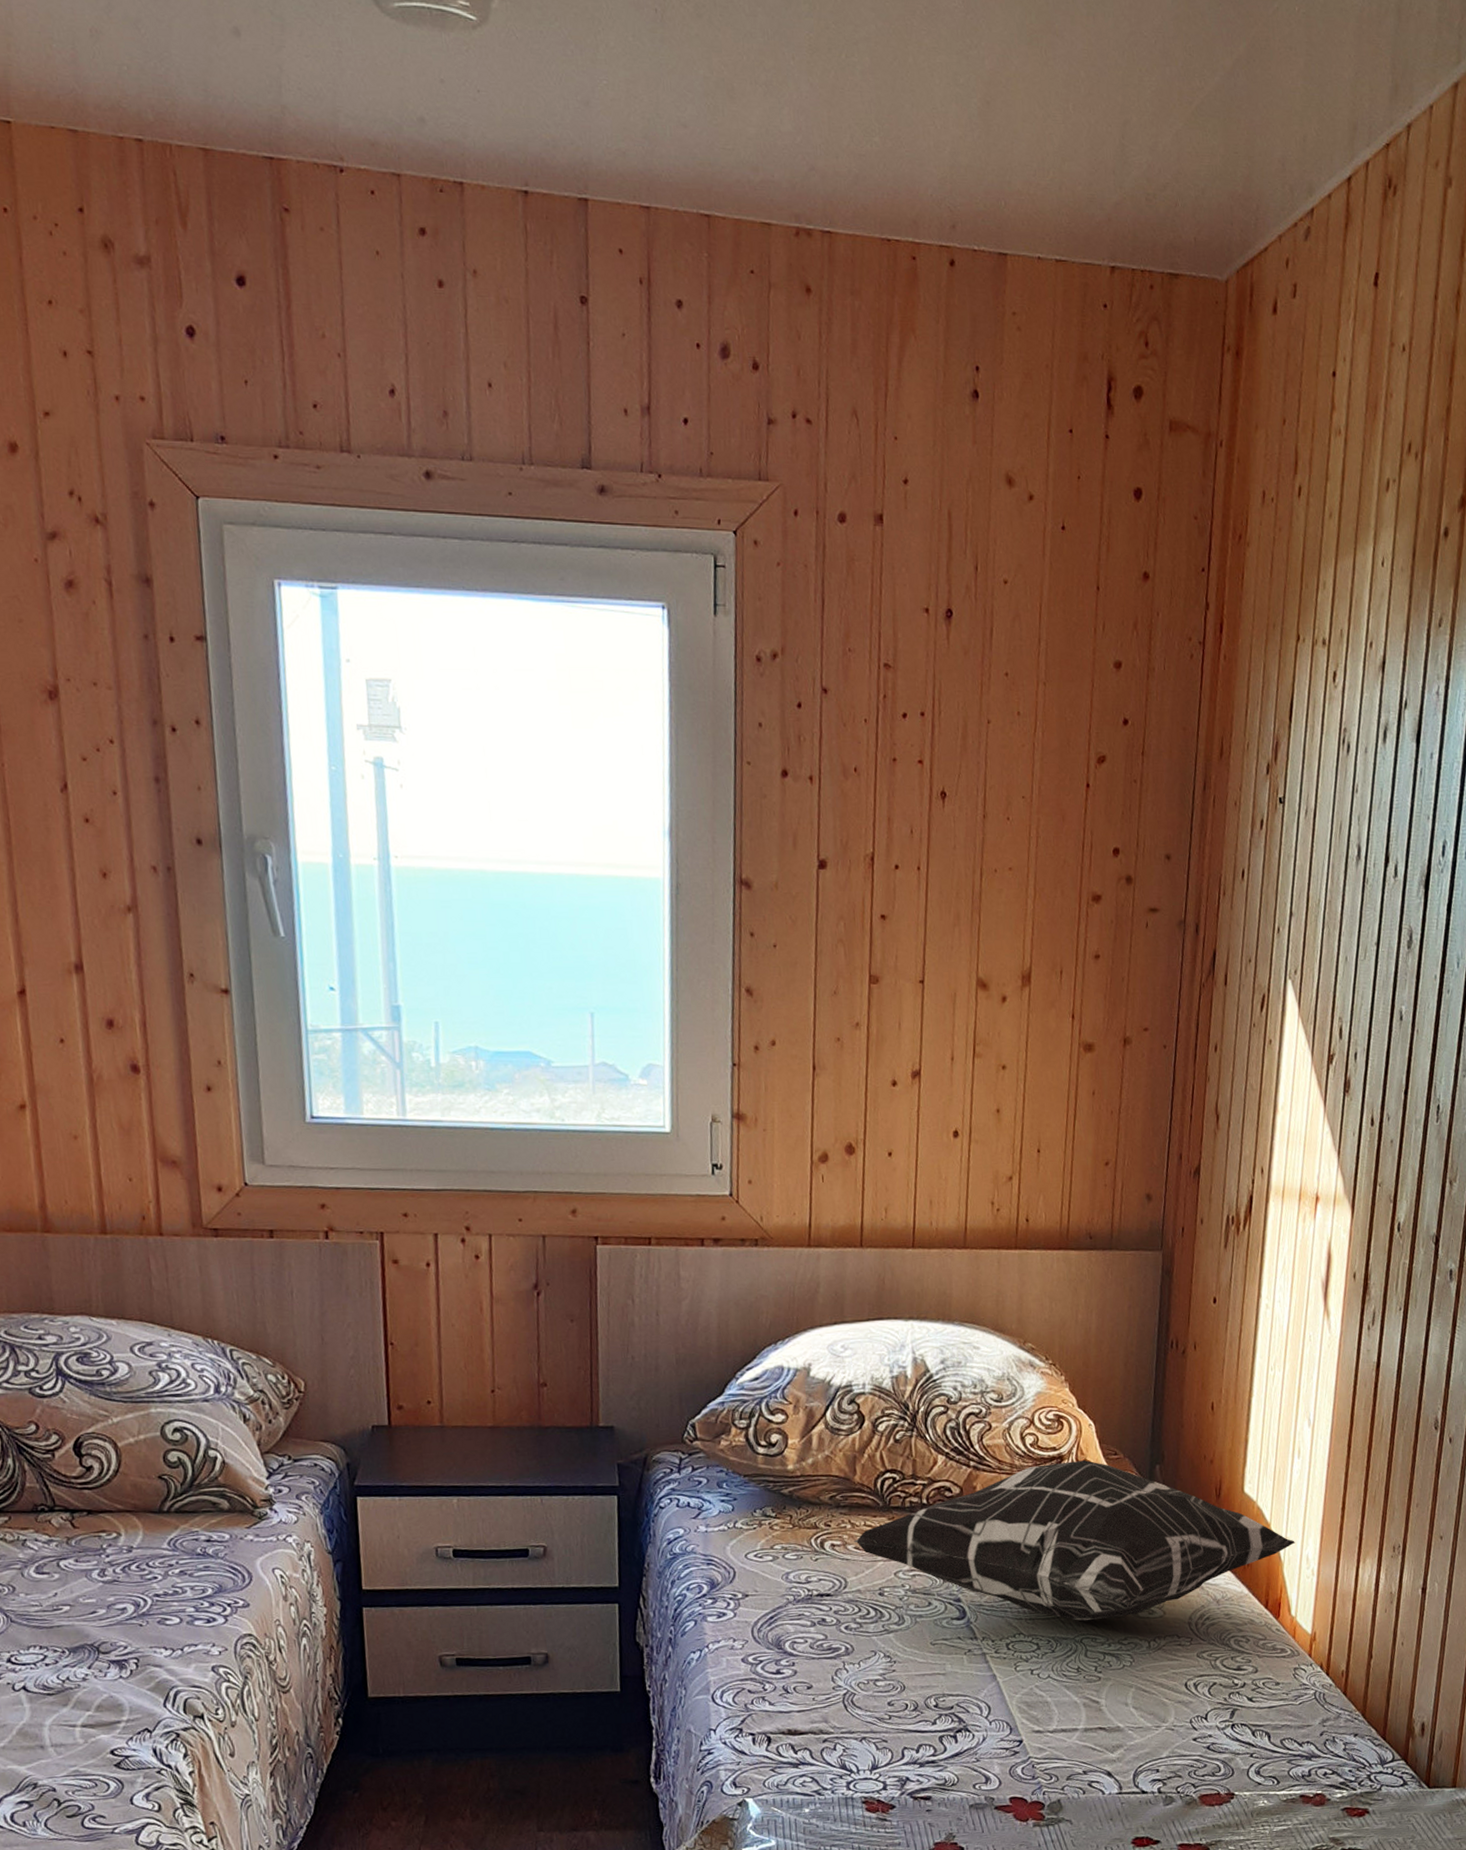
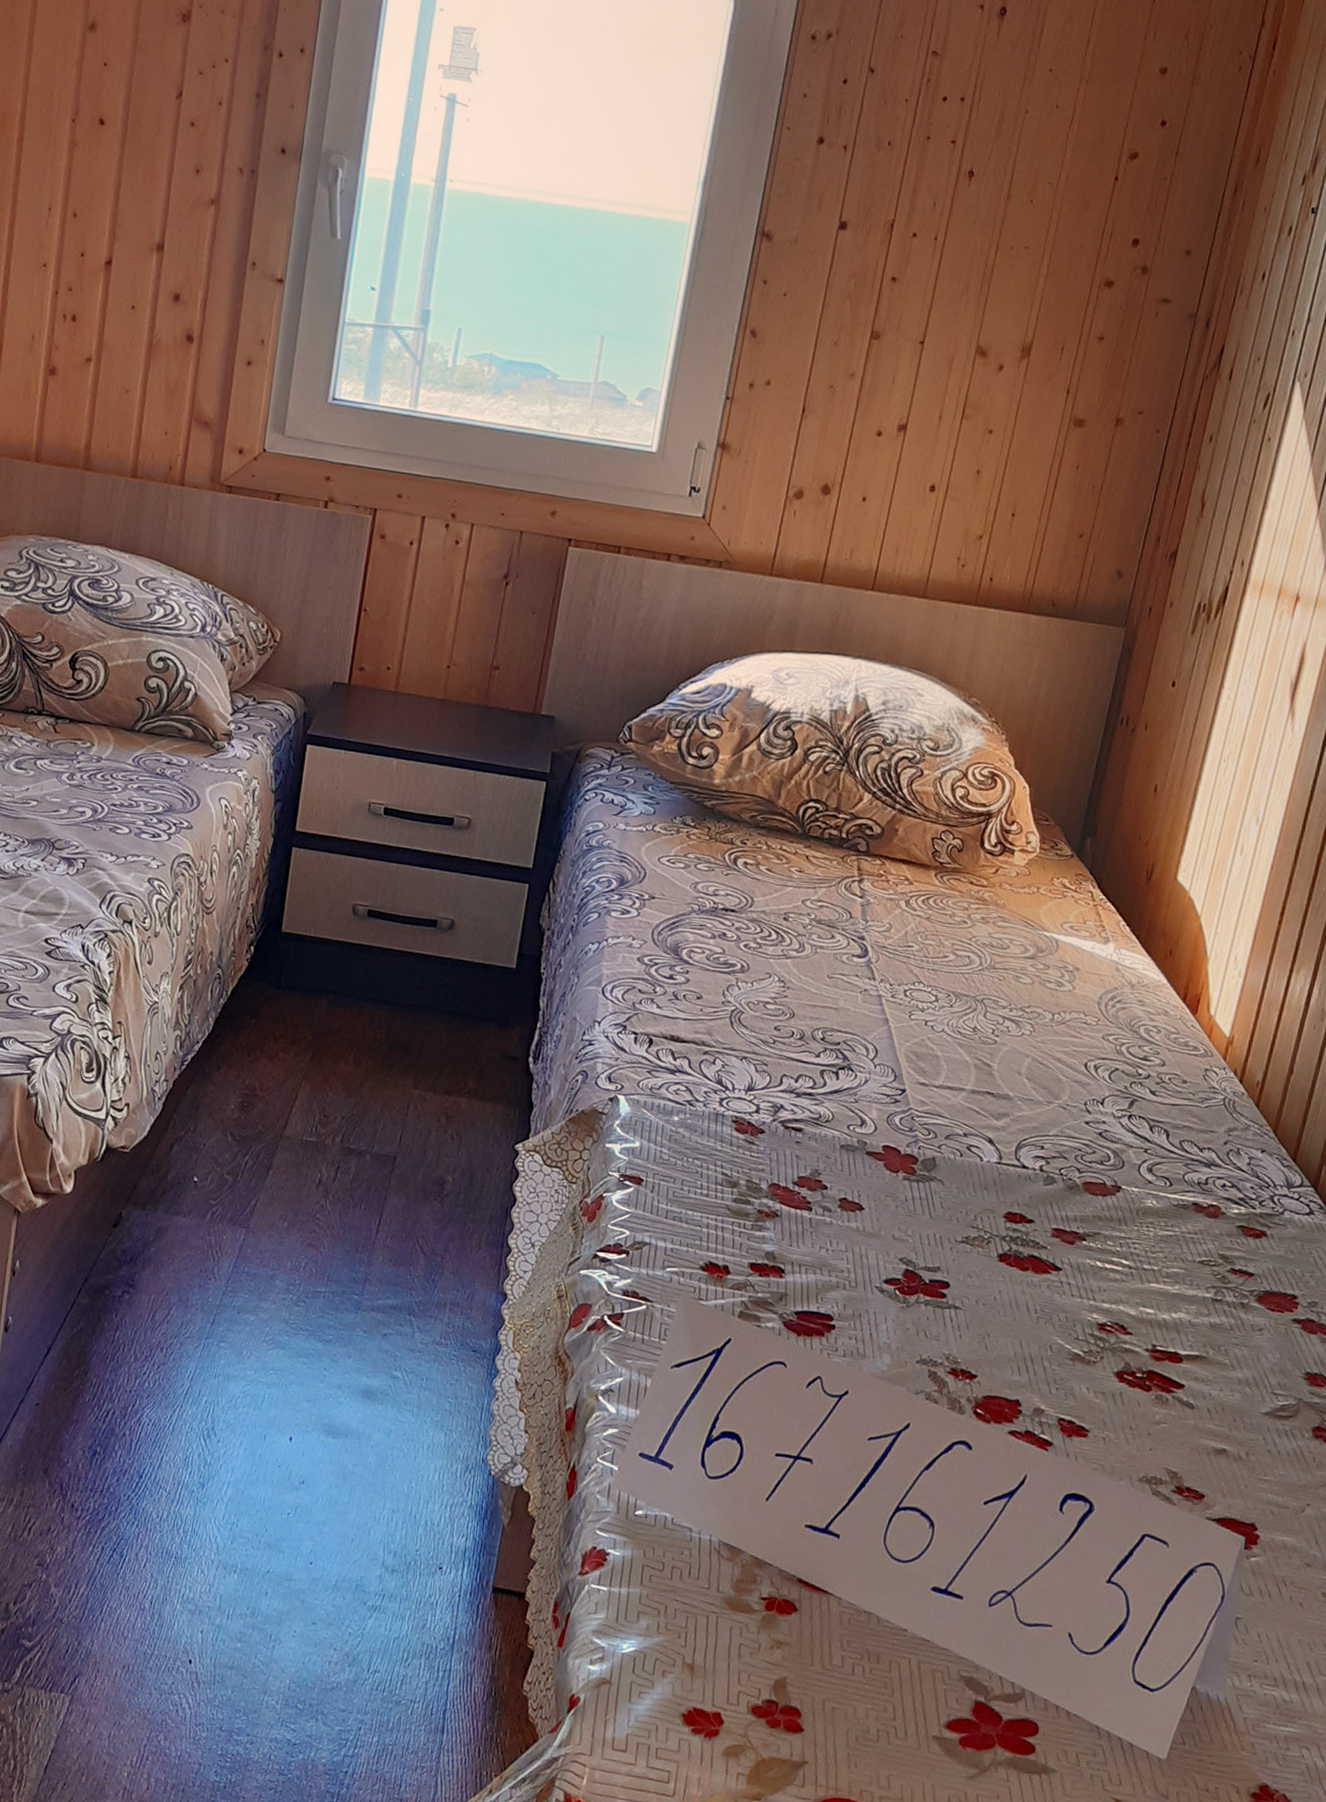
decorative pillow: present [854,1460,1295,1622] -> none [767,819,1225,984]

